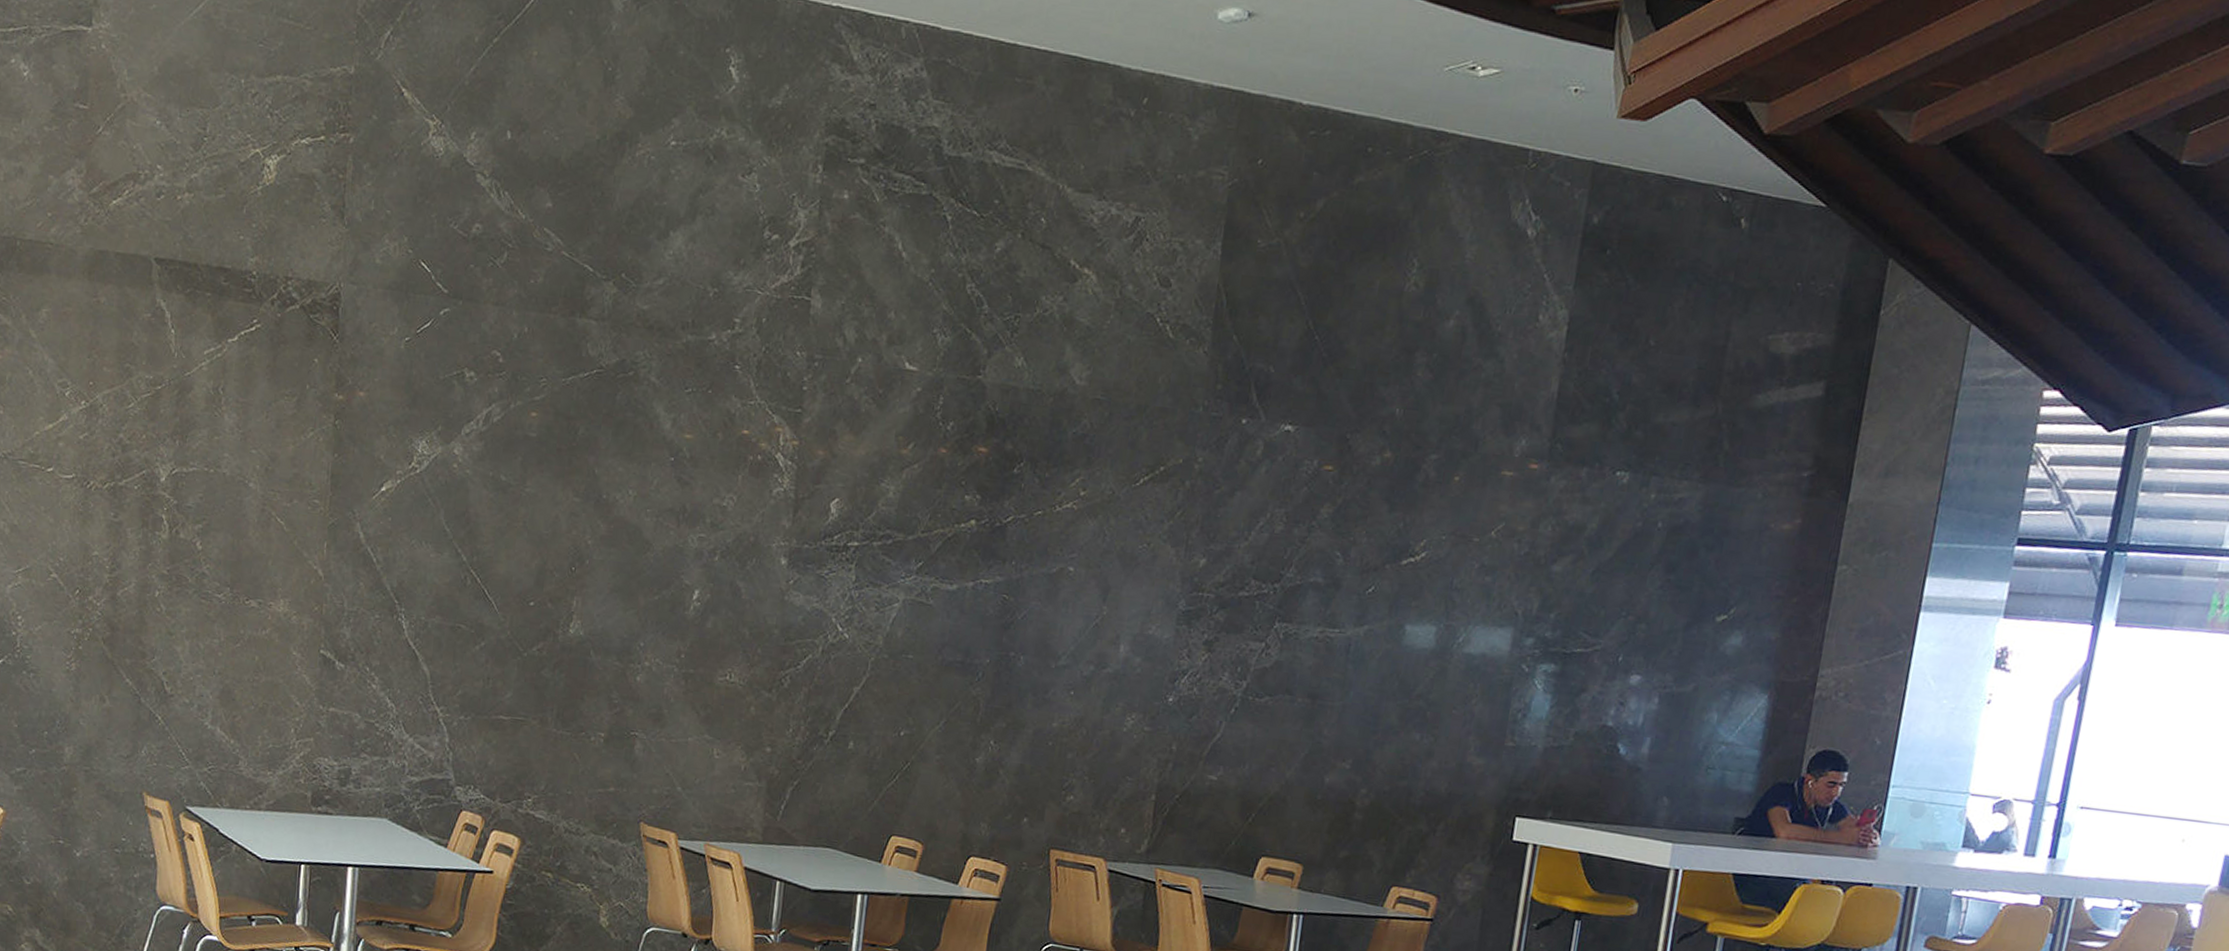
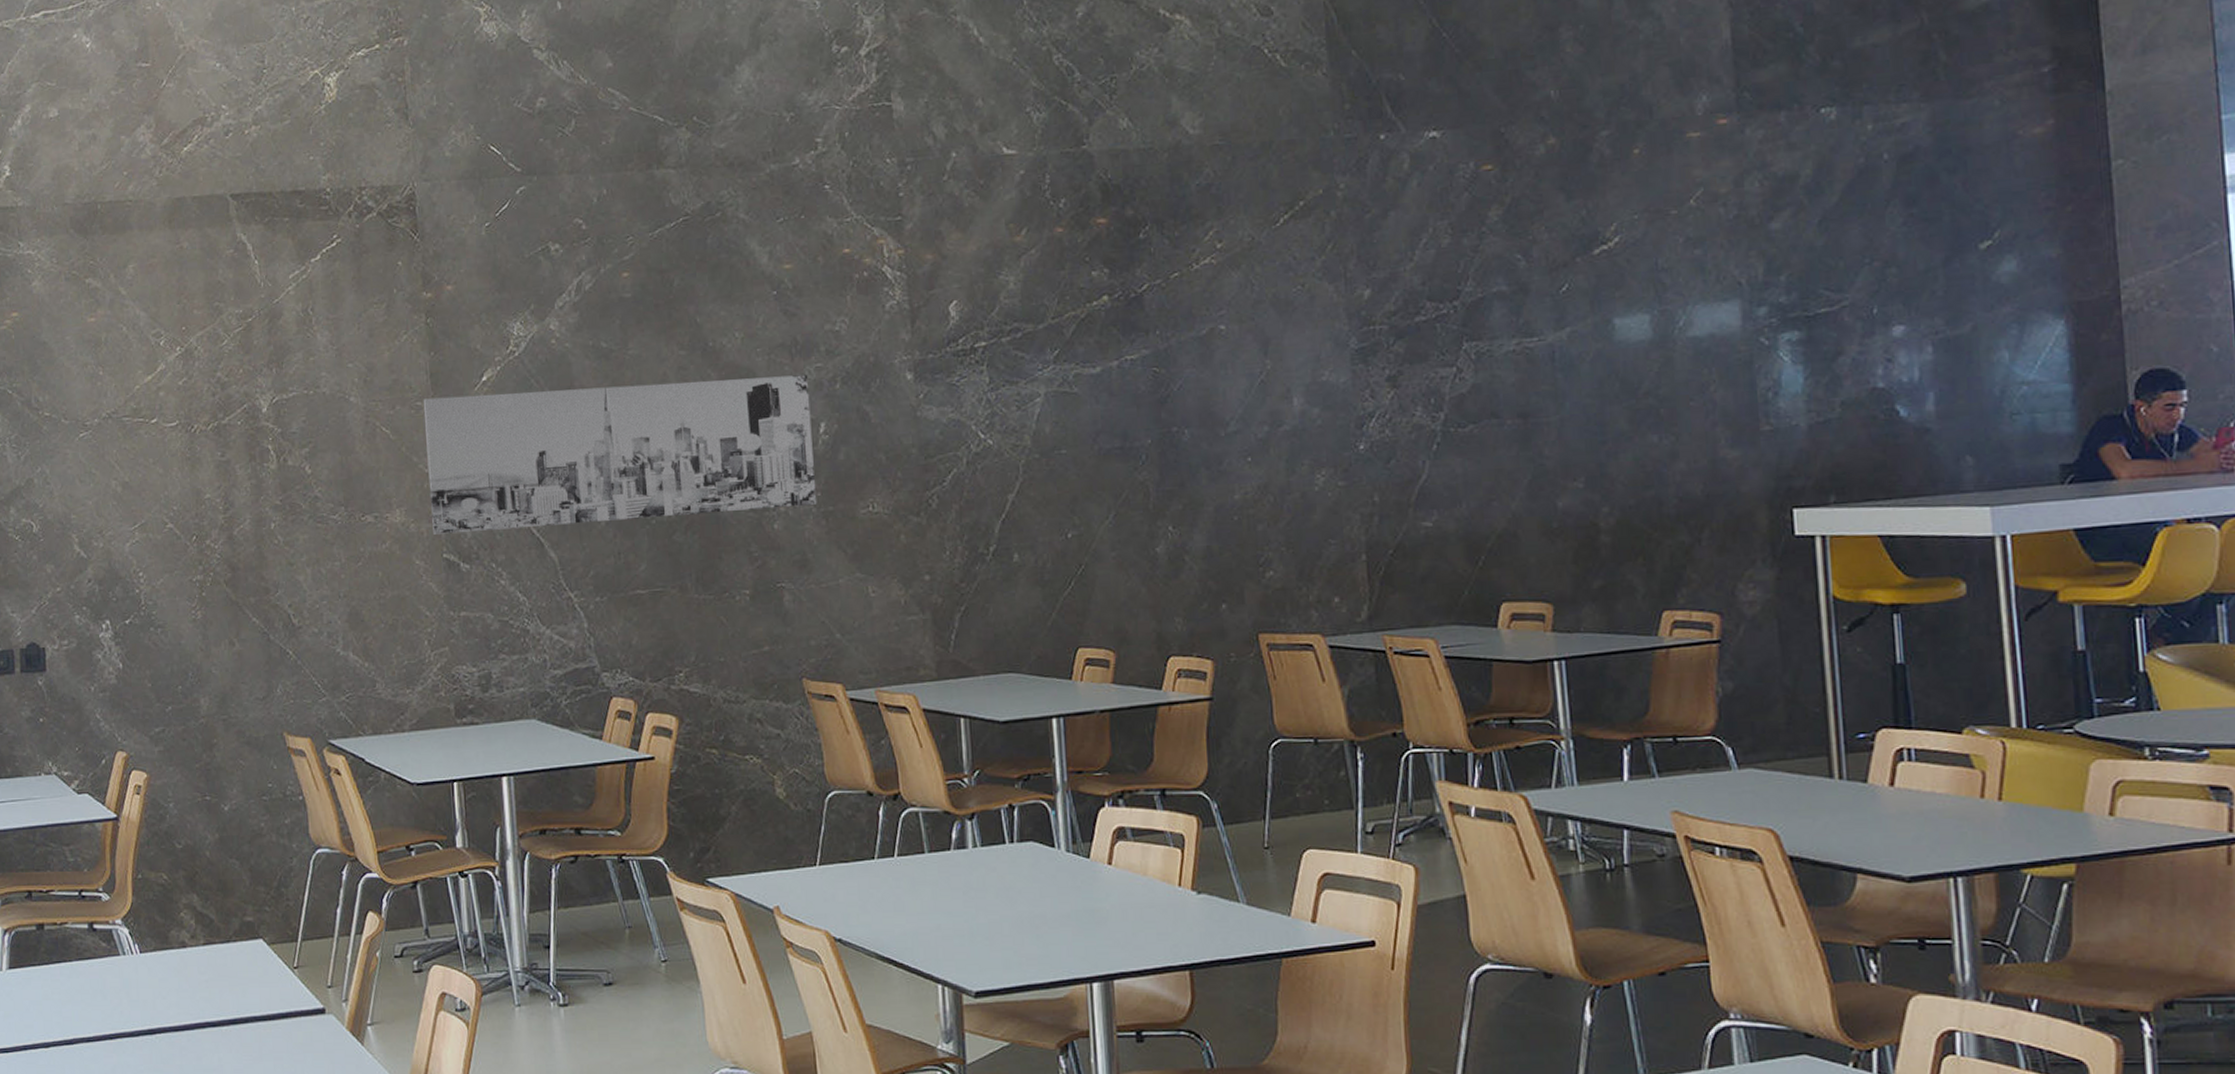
wall art: none [313,497,691,665] -> present [423,374,817,535]

